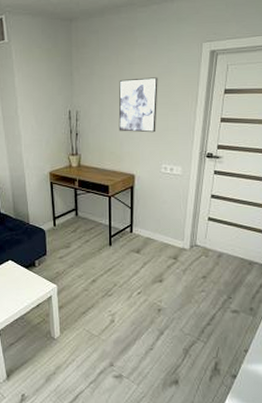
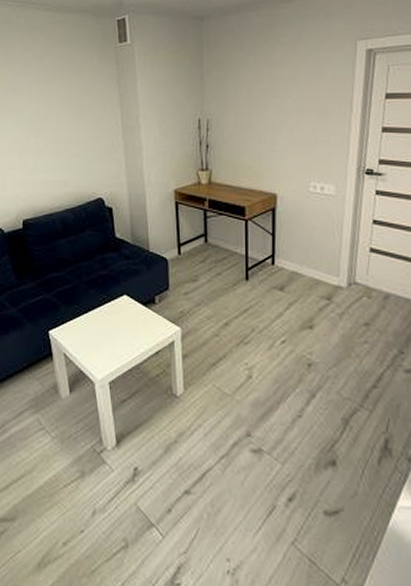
wall art: present [118,77,158,133] -> none [257,80,304,145]

